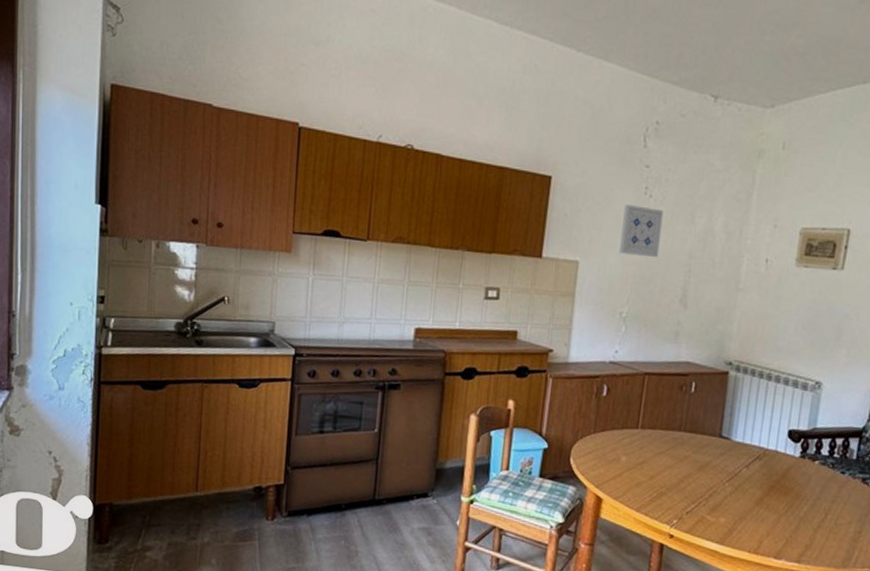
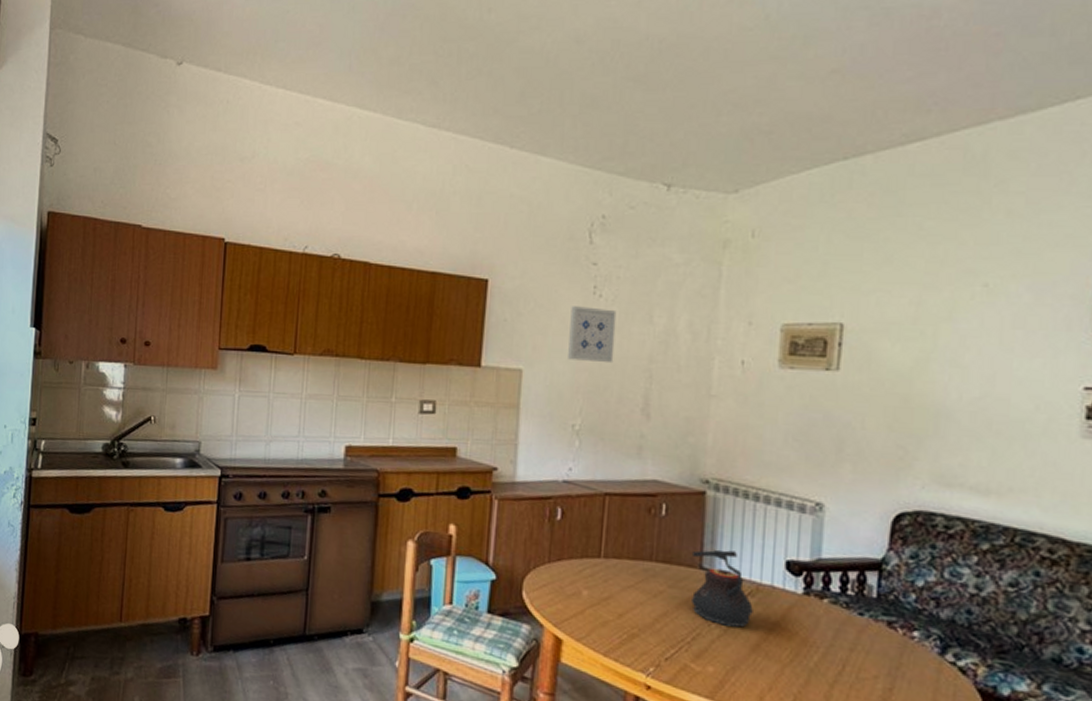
teapot: none [711,421,760,486] -> present [691,549,753,628]

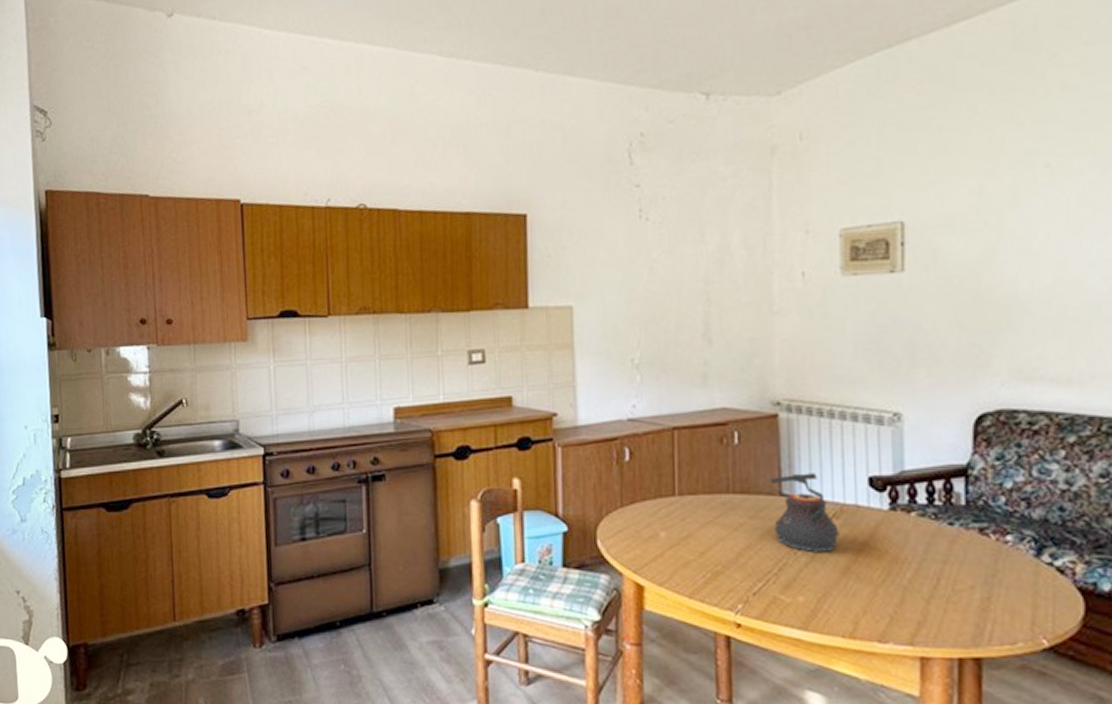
wall art: present [568,306,617,364] -> none [617,232,668,291]

